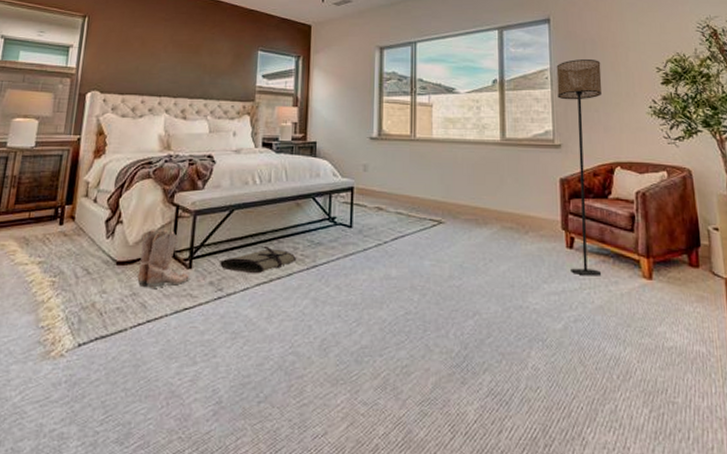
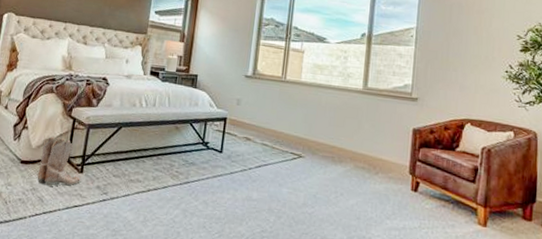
tool roll: present [220,245,296,274] -> none [106,160,172,184]
floor lamp: present [556,59,602,276] -> none [413,21,465,218]

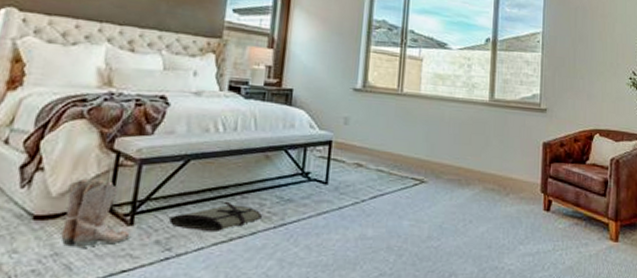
tool roll: none [106,160,172,184] -> present [169,201,262,233]

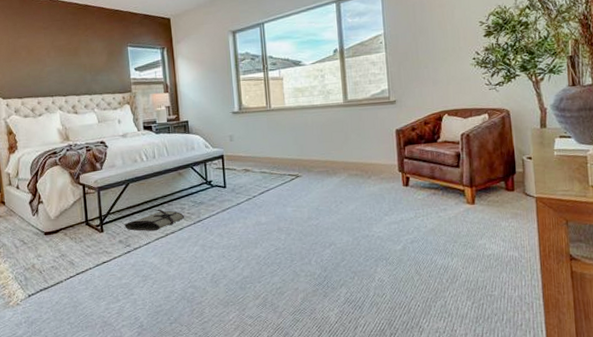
boots: present [60,178,132,247] -> none [60,204,104,250]

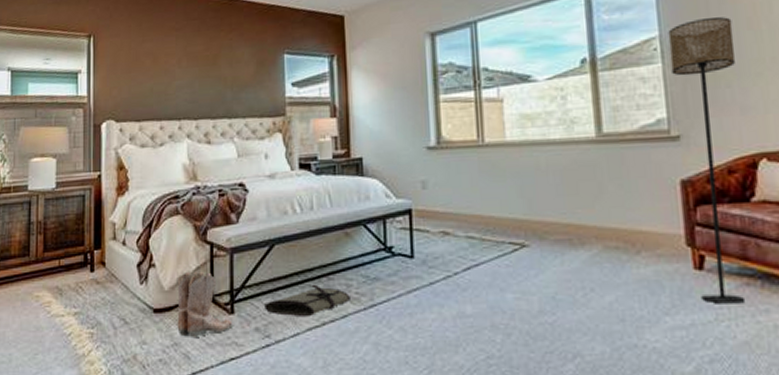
boots: none [60,204,104,250] -> present [177,271,234,337]
floor lamp: none [389,20,433,207] -> present [668,17,746,304]

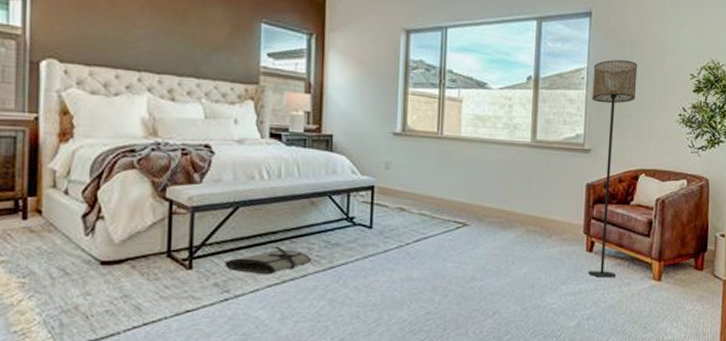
boots: present [177,271,234,337] -> none [128,226,192,290]

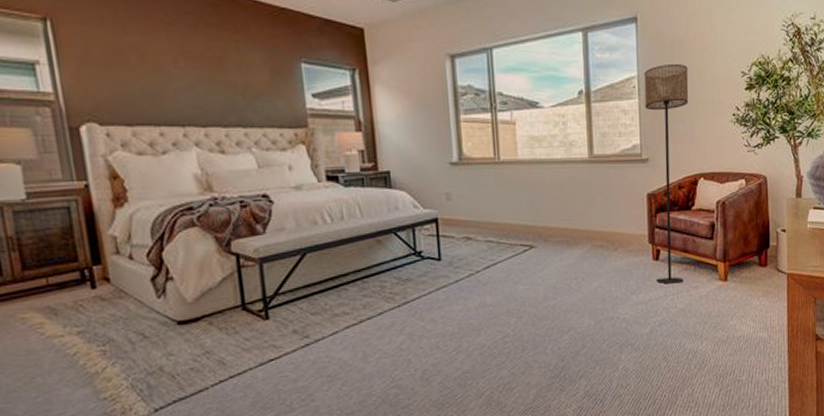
tool roll: present [225,246,311,275] -> none [300,287,385,318]

